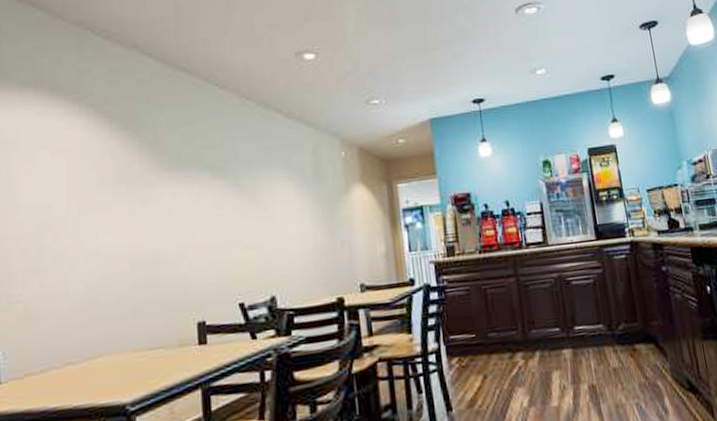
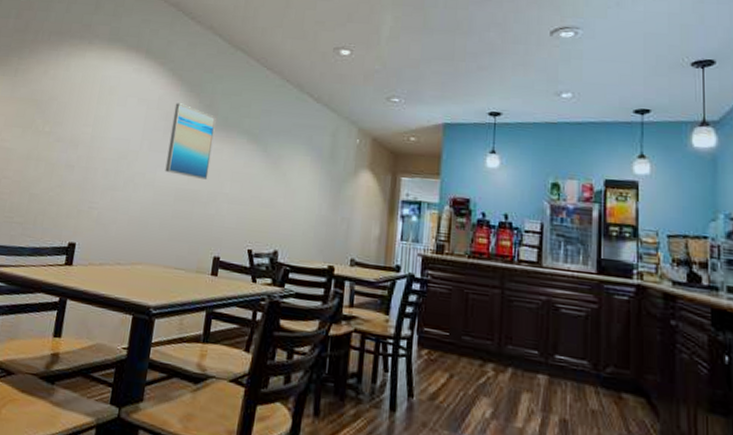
wall art: none [106,146,170,235] -> present [165,103,217,179]

